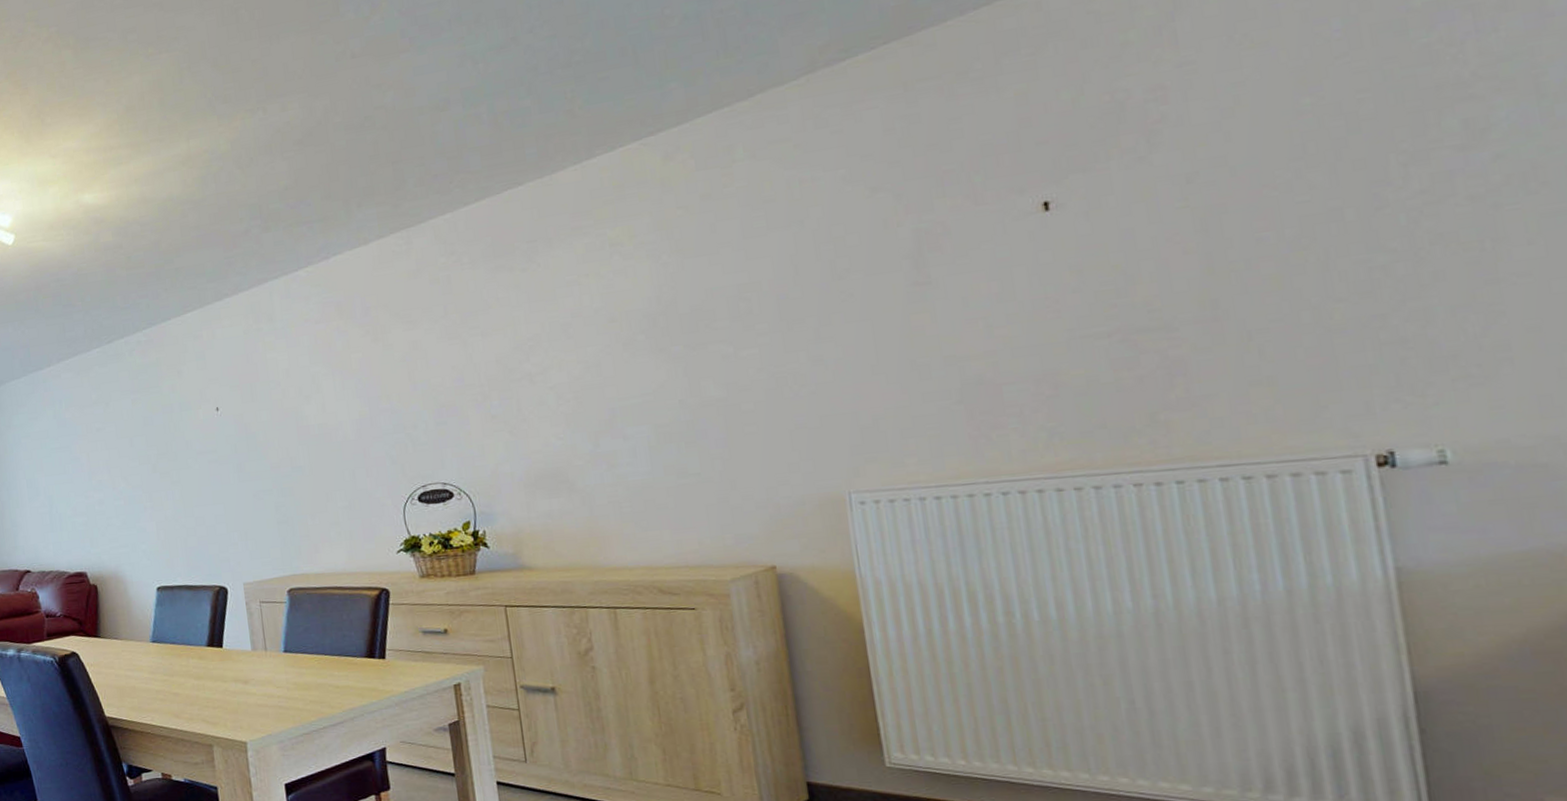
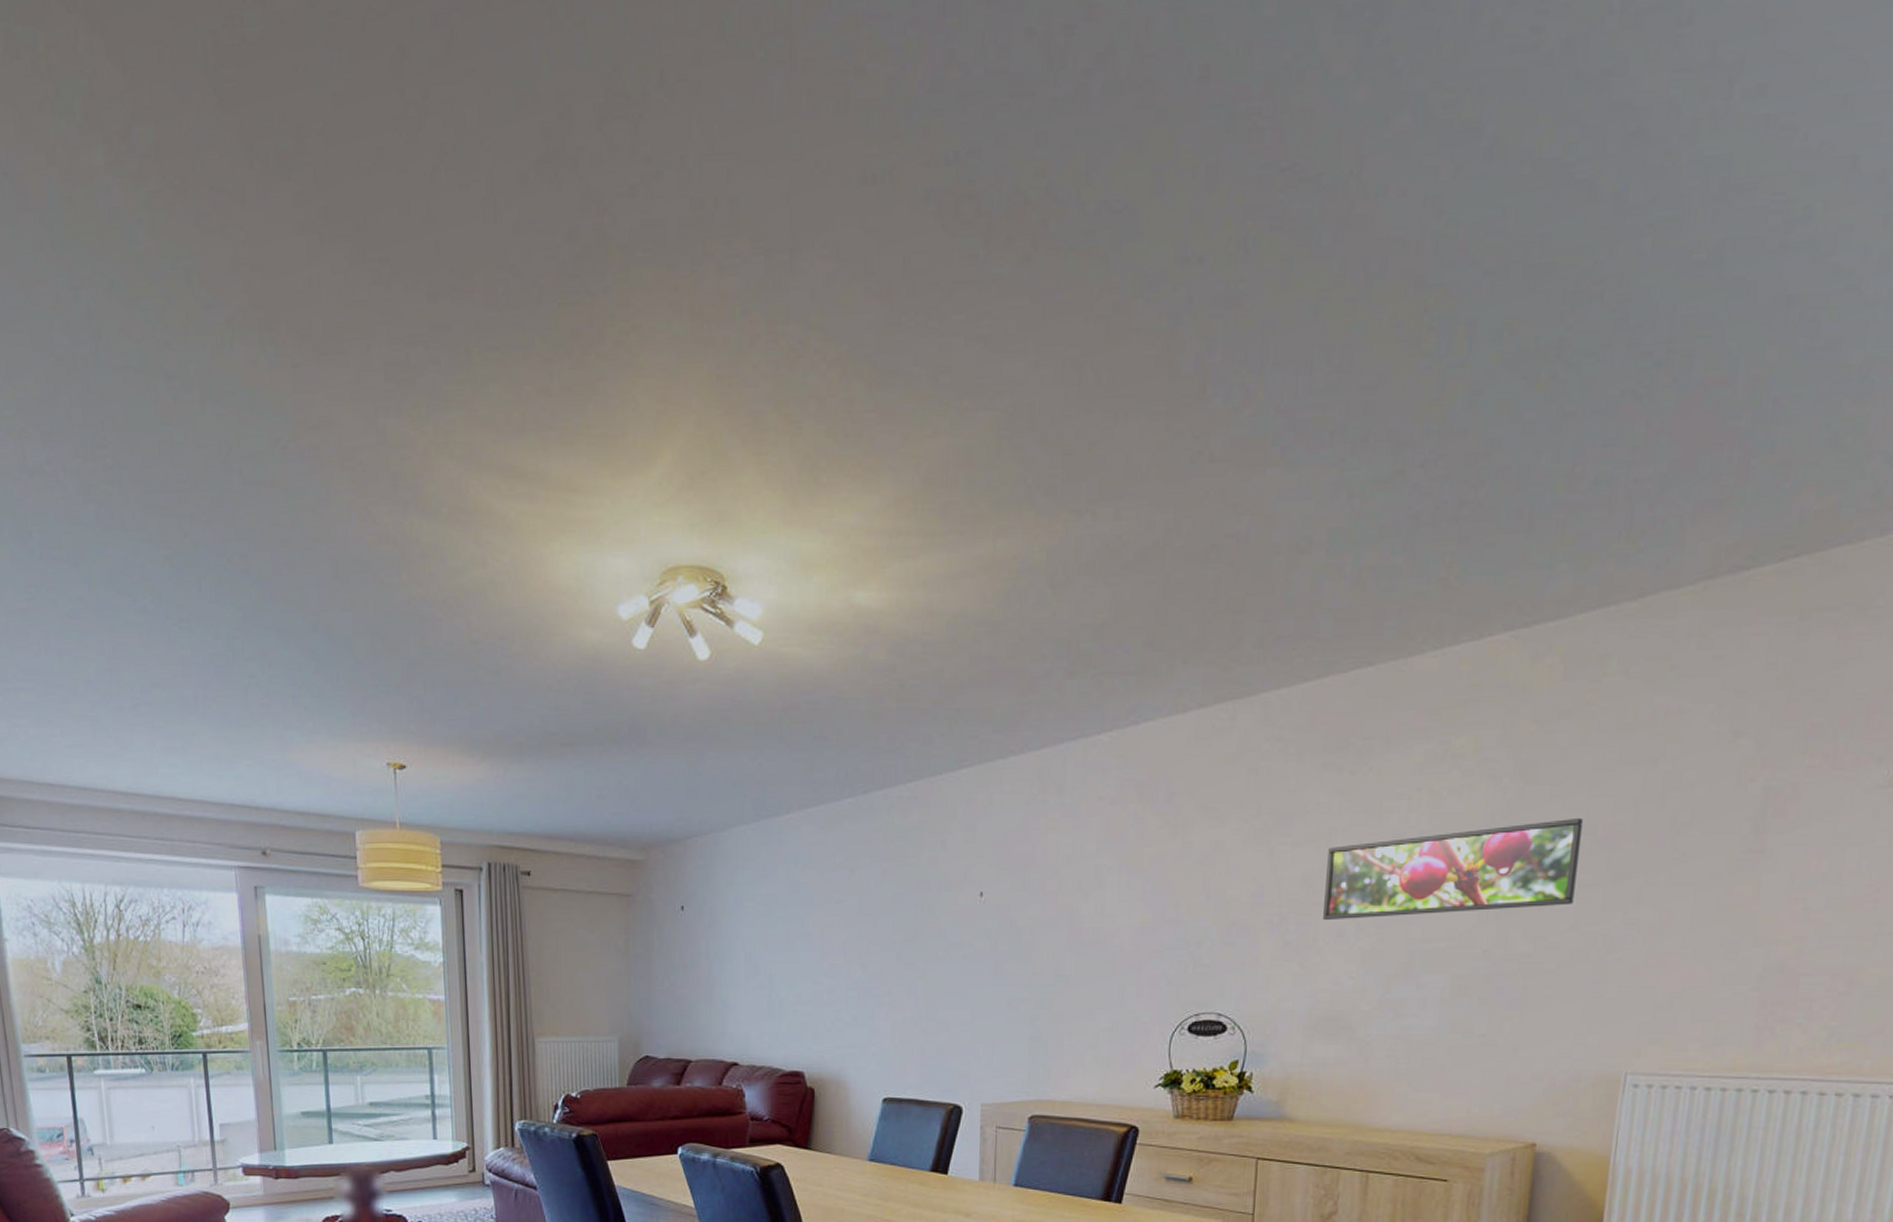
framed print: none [515,278,755,394] -> present [1323,817,1583,921]

